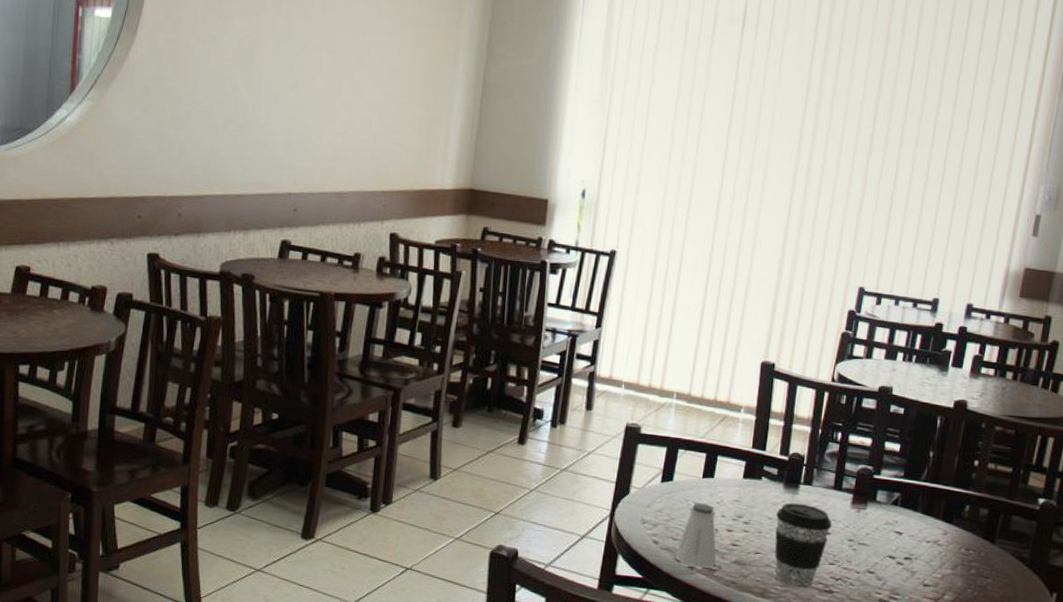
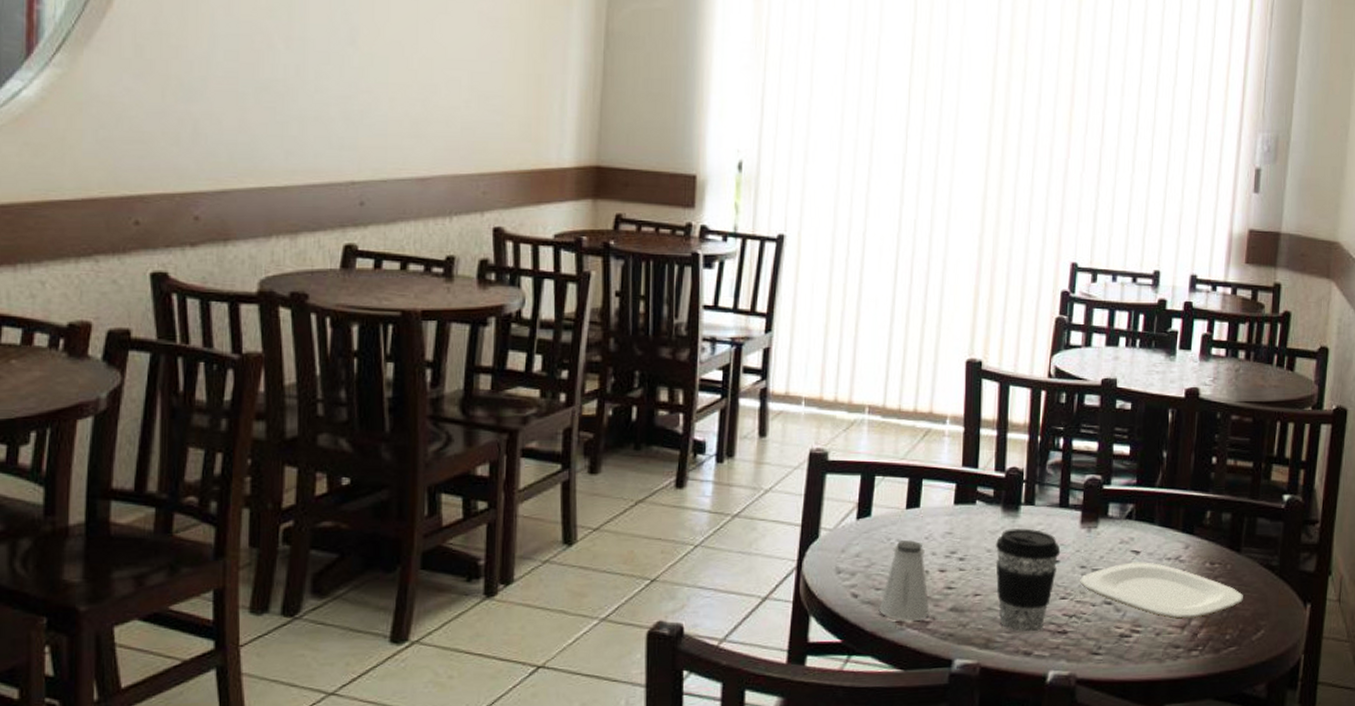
plate: none [847,541,994,594] -> present [1080,562,1243,619]

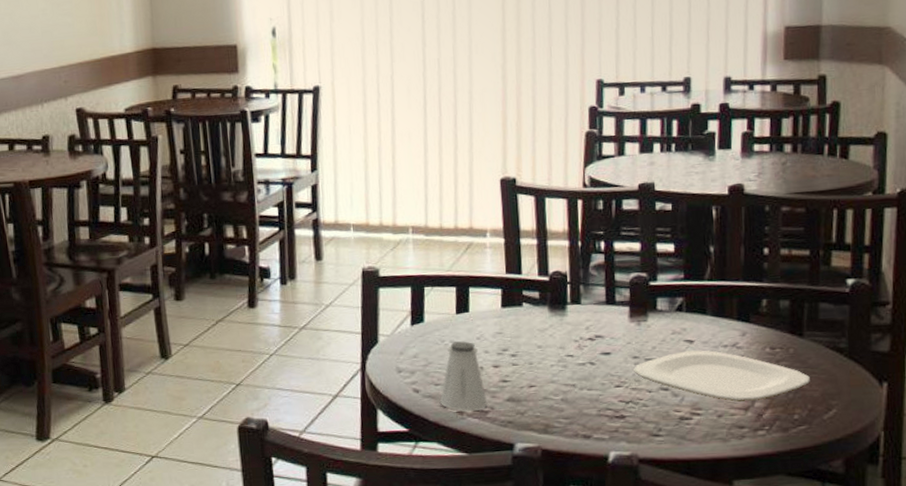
coffee cup: present [995,528,1061,633] -> none [546,325,612,418]

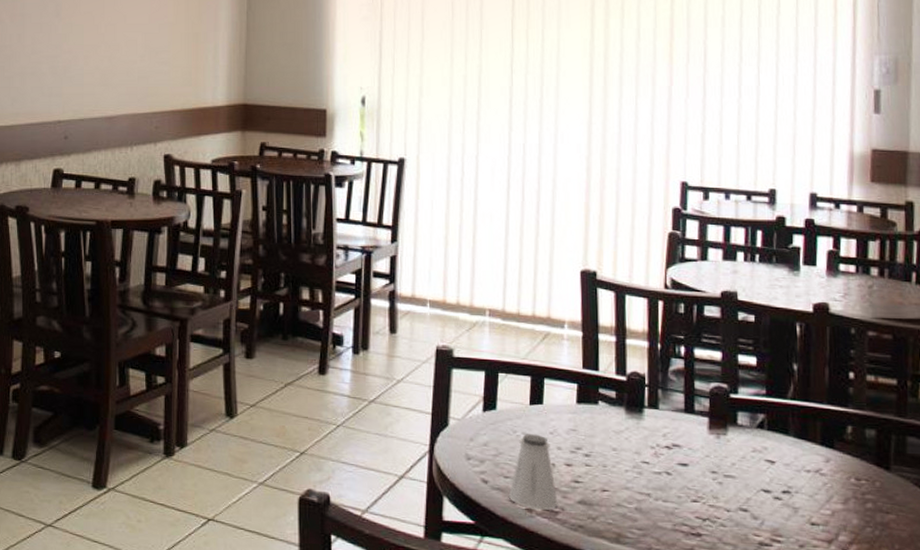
plate: present [634,350,810,402] -> none [712,471,897,534]

